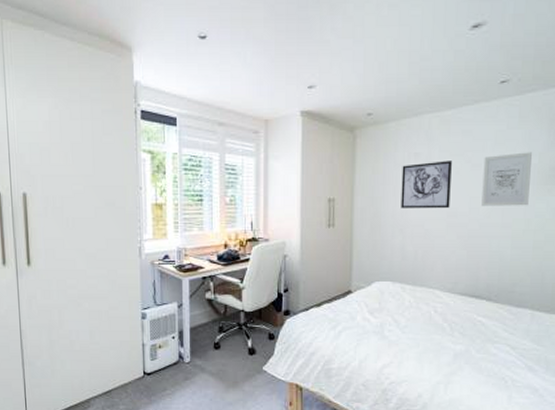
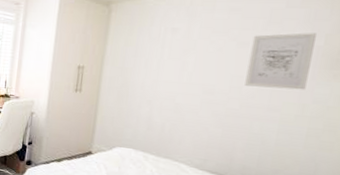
wall art: present [401,161,452,209] -> none [151,37,214,85]

